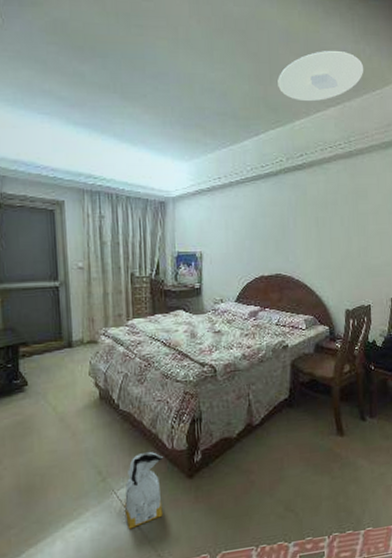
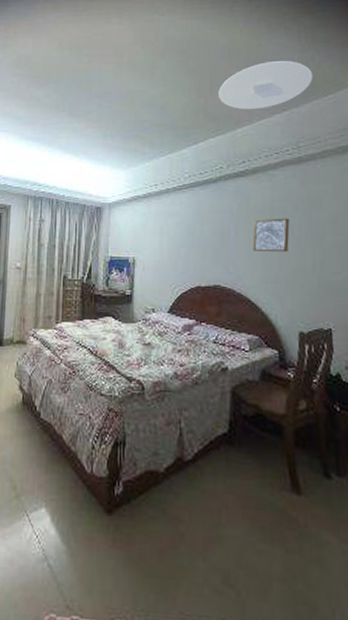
bag: present [124,451,164,529] -> none [35,471,82,564]
wall art: none [309,209,340,242] -> present [252,218,290,253]

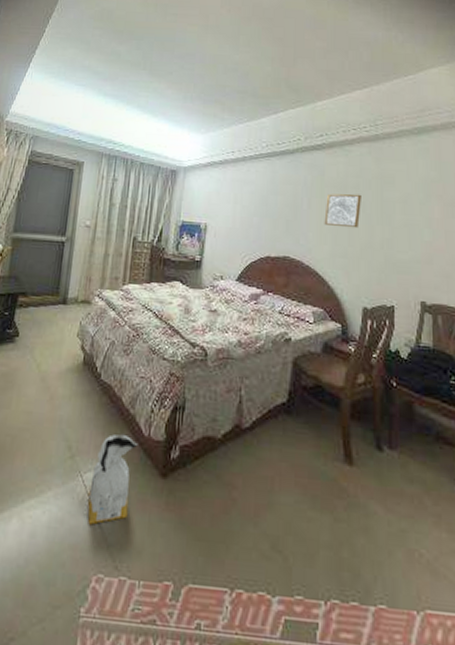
bag: none [35,471,82,564] -> present [87,434,138,525]
ceiling light: present [218,61,313,110] -> none [301,37,396,84]

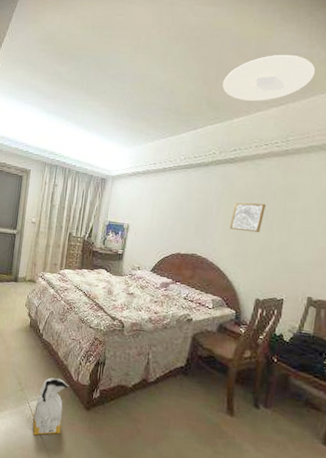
ceiling light: none [301,37,396,84] -> present [222,55,316,102]

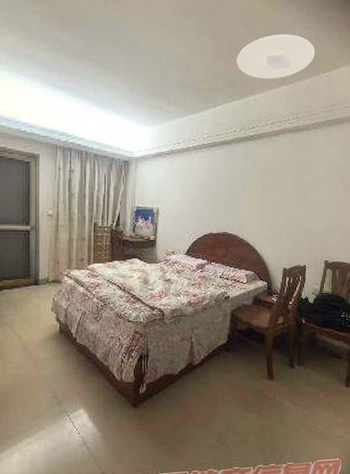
bag: present [33,377,70,436] -> none [75,381,113,448]
wall art: present [229,202,266,233] -> none [255,178,284,207]

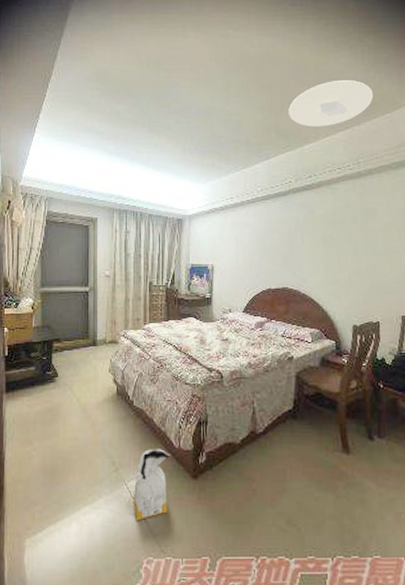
bag: none [75,381,113,448] -> present [133,448,171,521]

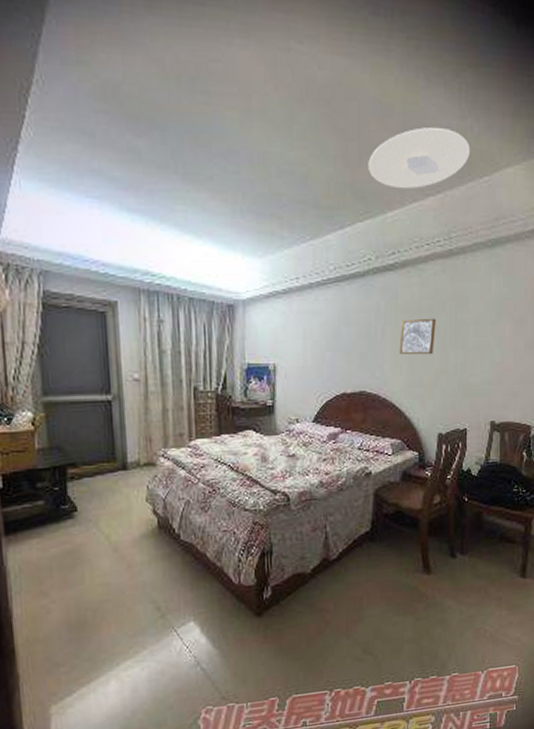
bag: present [133,448,171,521] -> none [185,586,230,670]
wall art: none [316,227,348,258] -> present [399,318,436,355]

